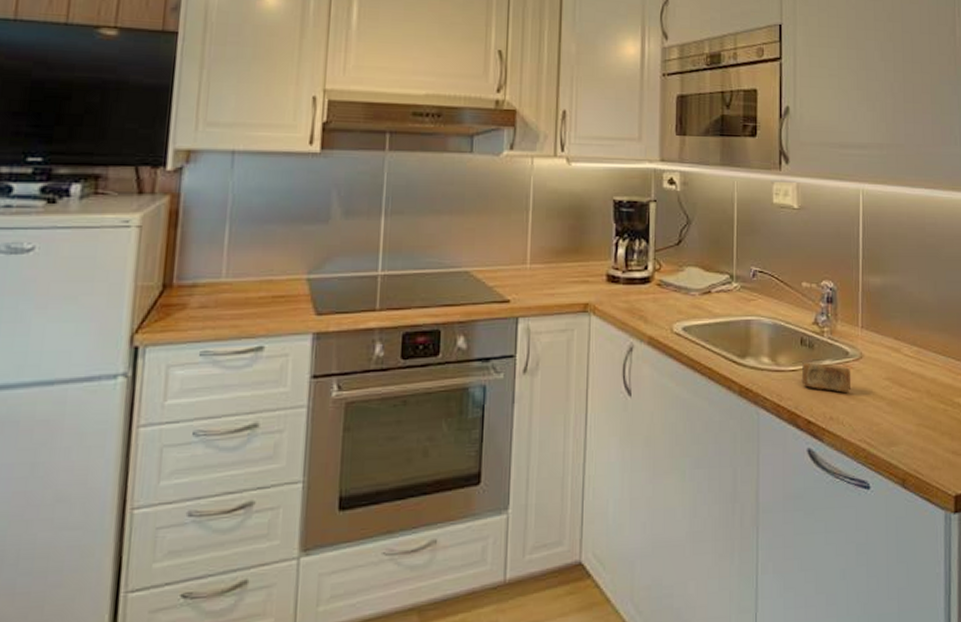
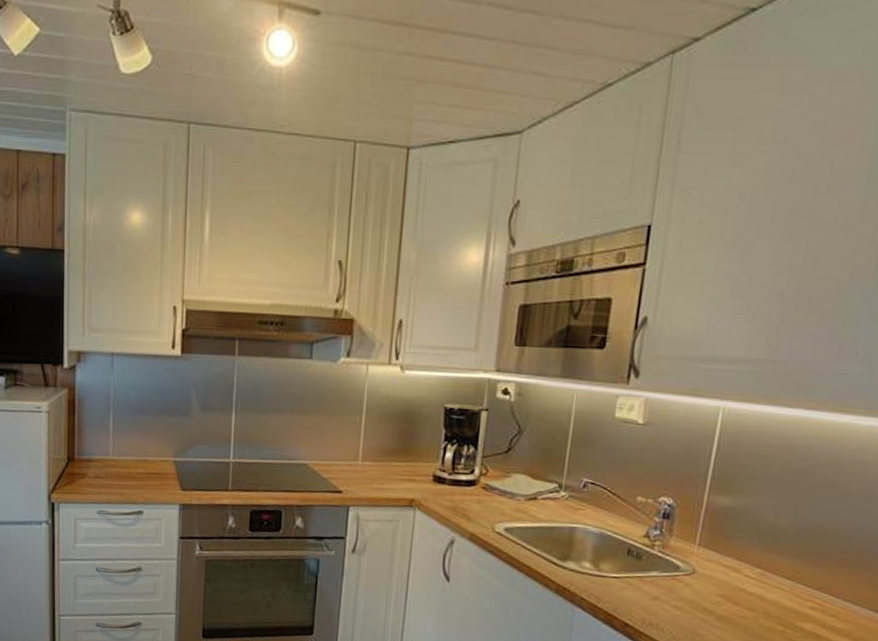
soap bar: present [801,361,851,393] -> none [623,570,680,603]

